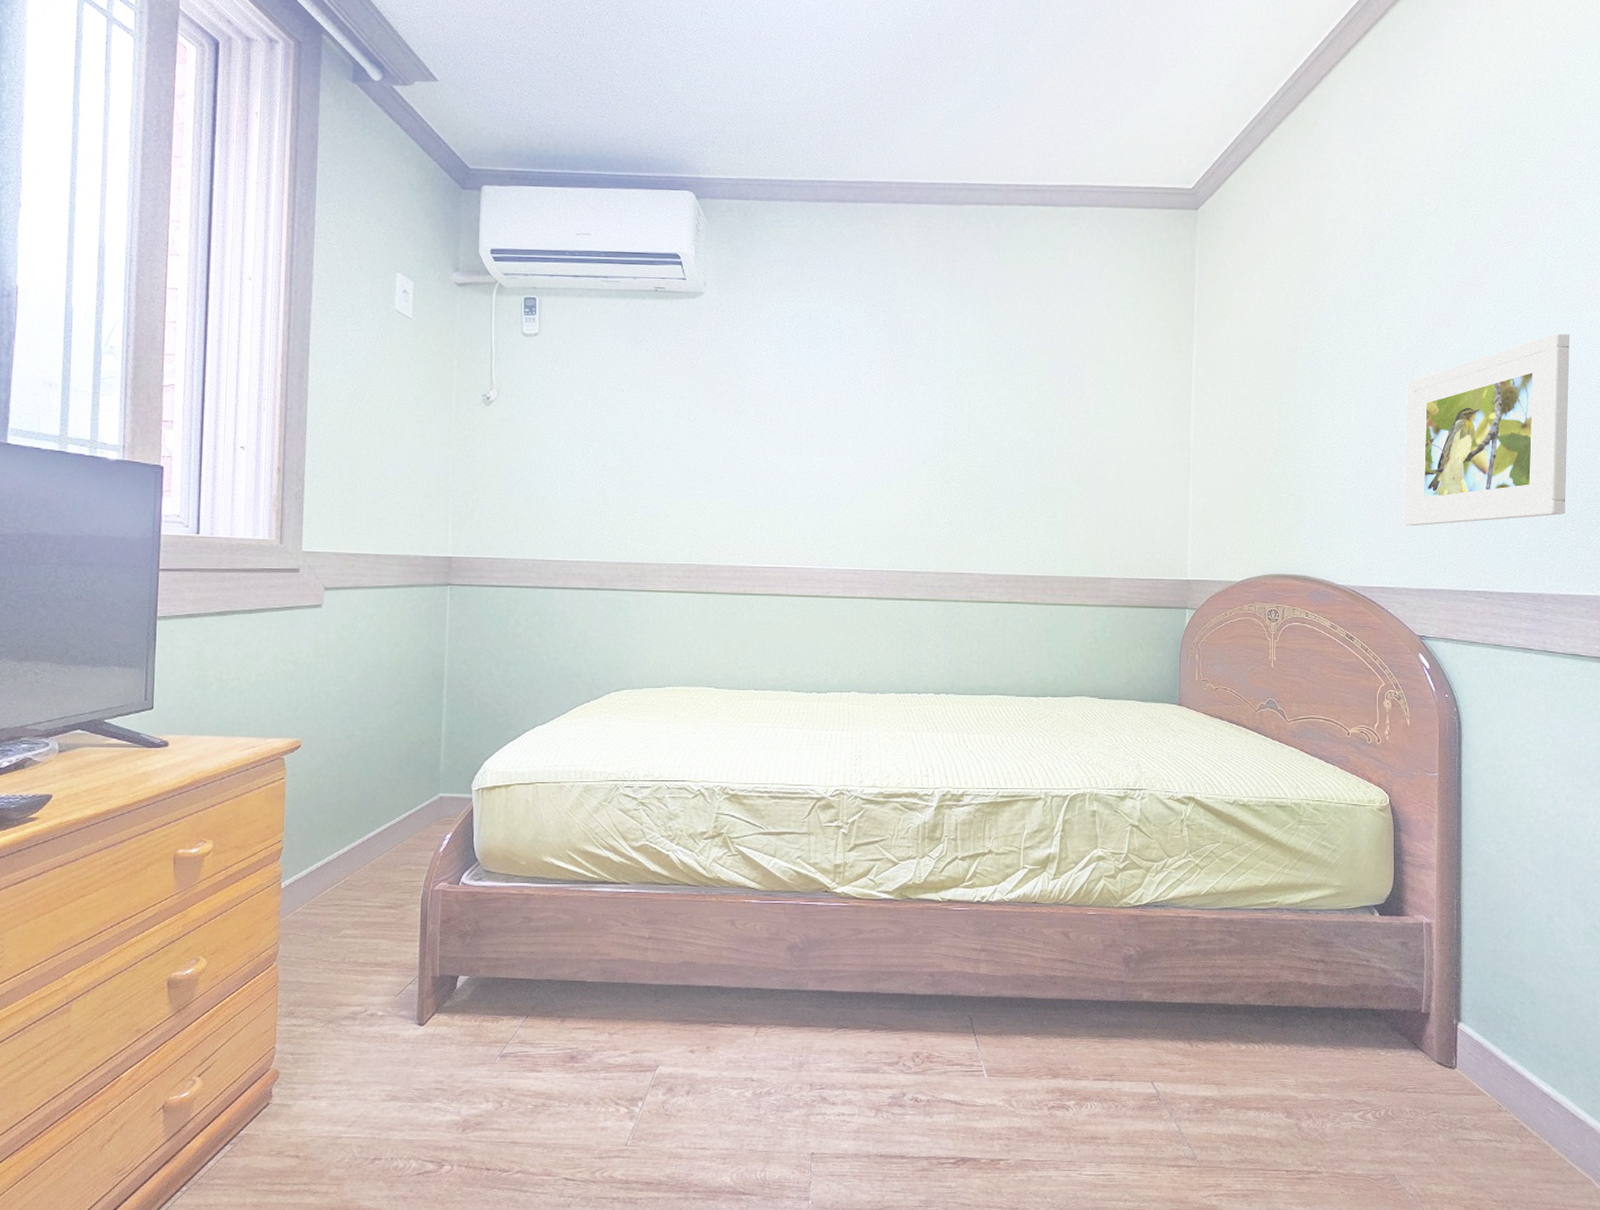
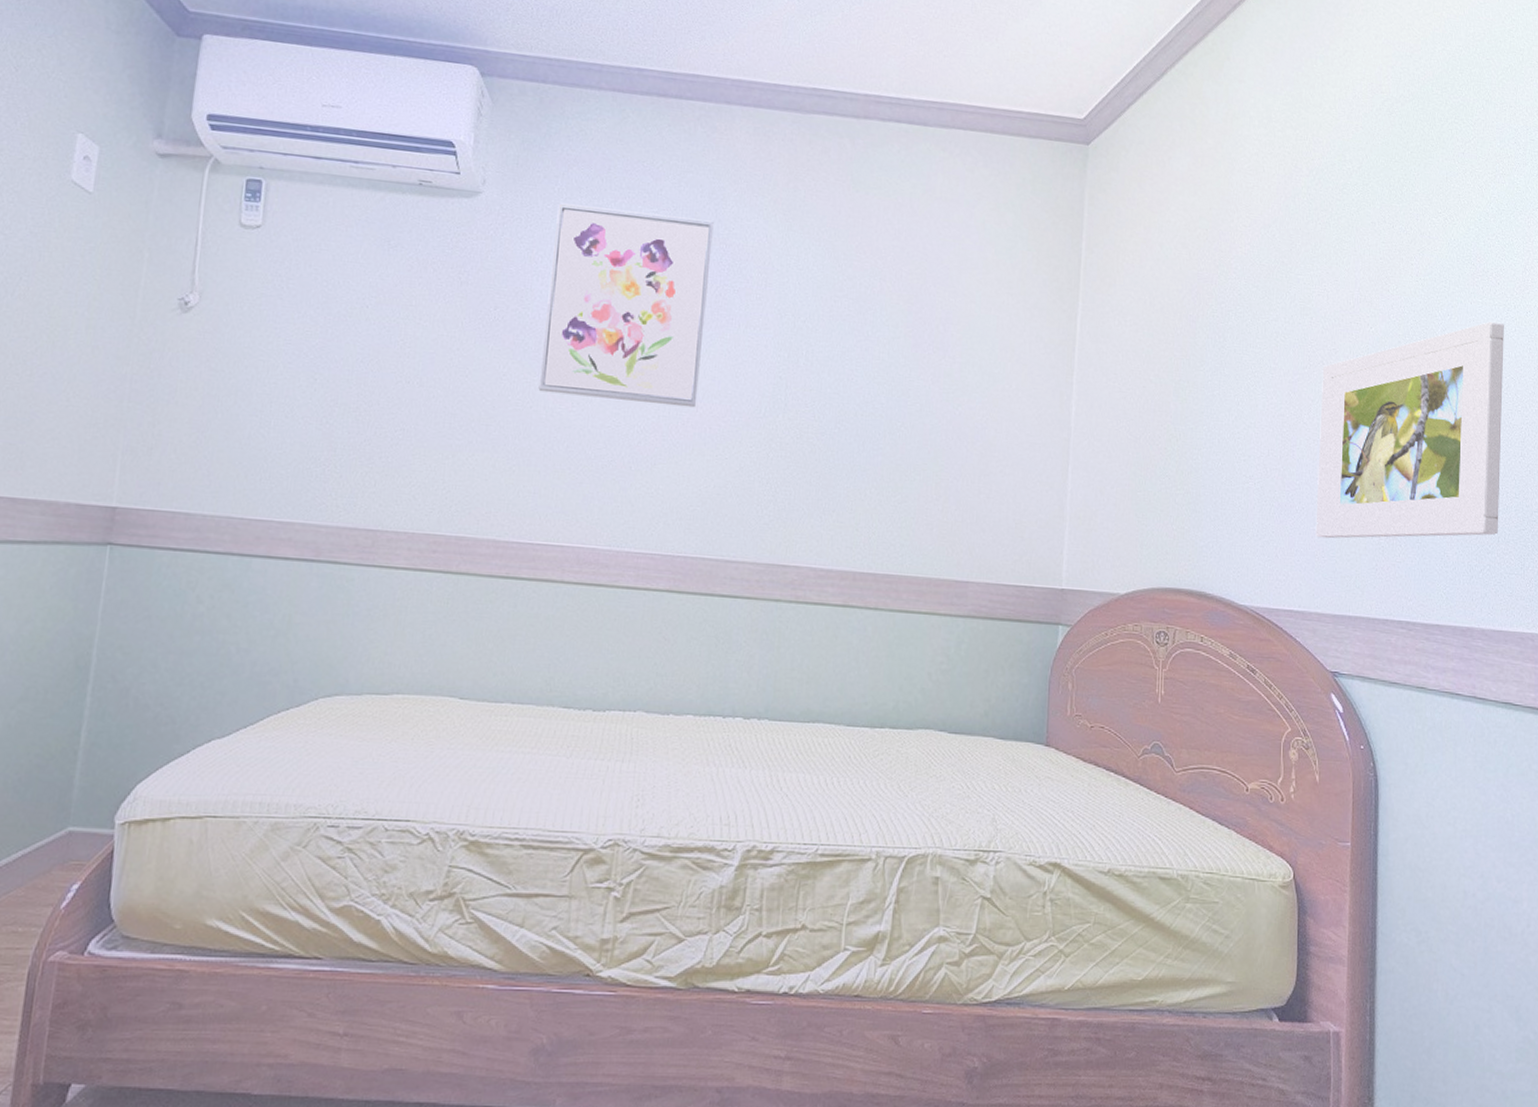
wall art: none [758,296,888,453] -> present [538,203,714,408]

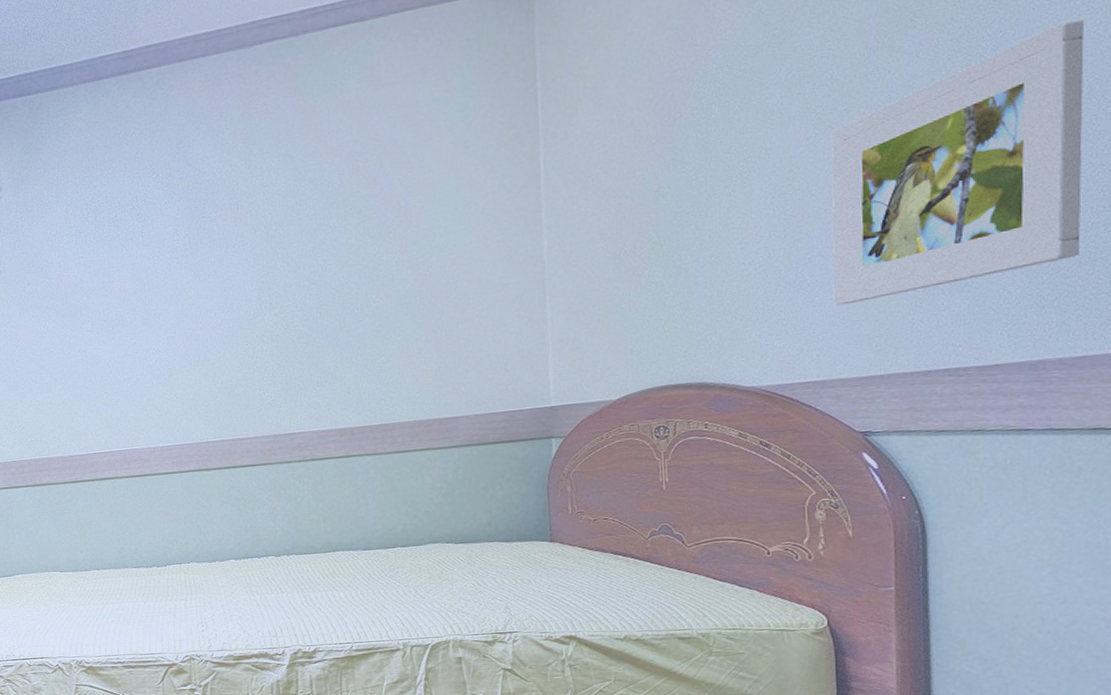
wall art: present [538,203,714,408] -> none [59,166,196,340]

